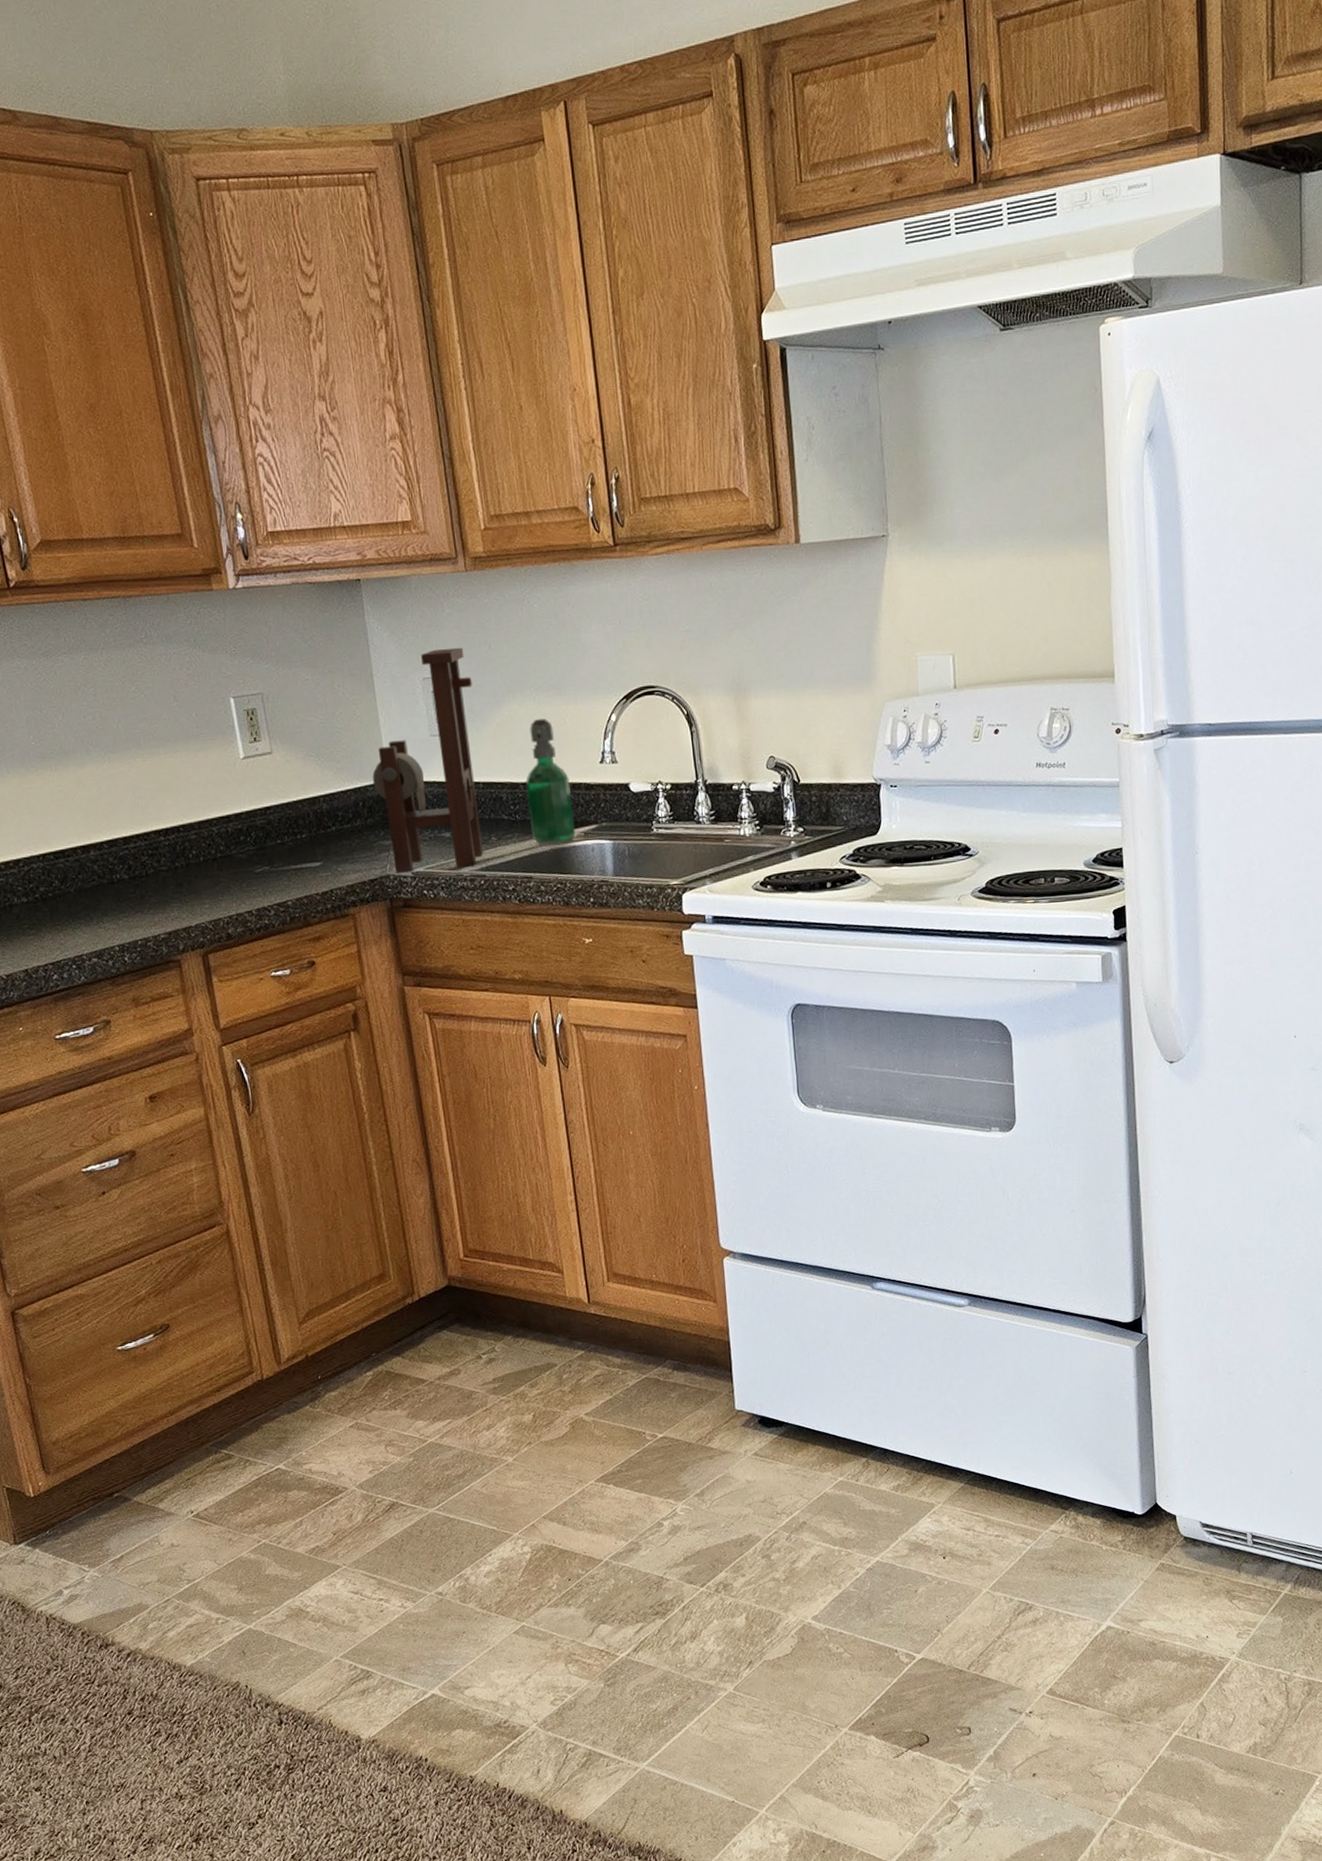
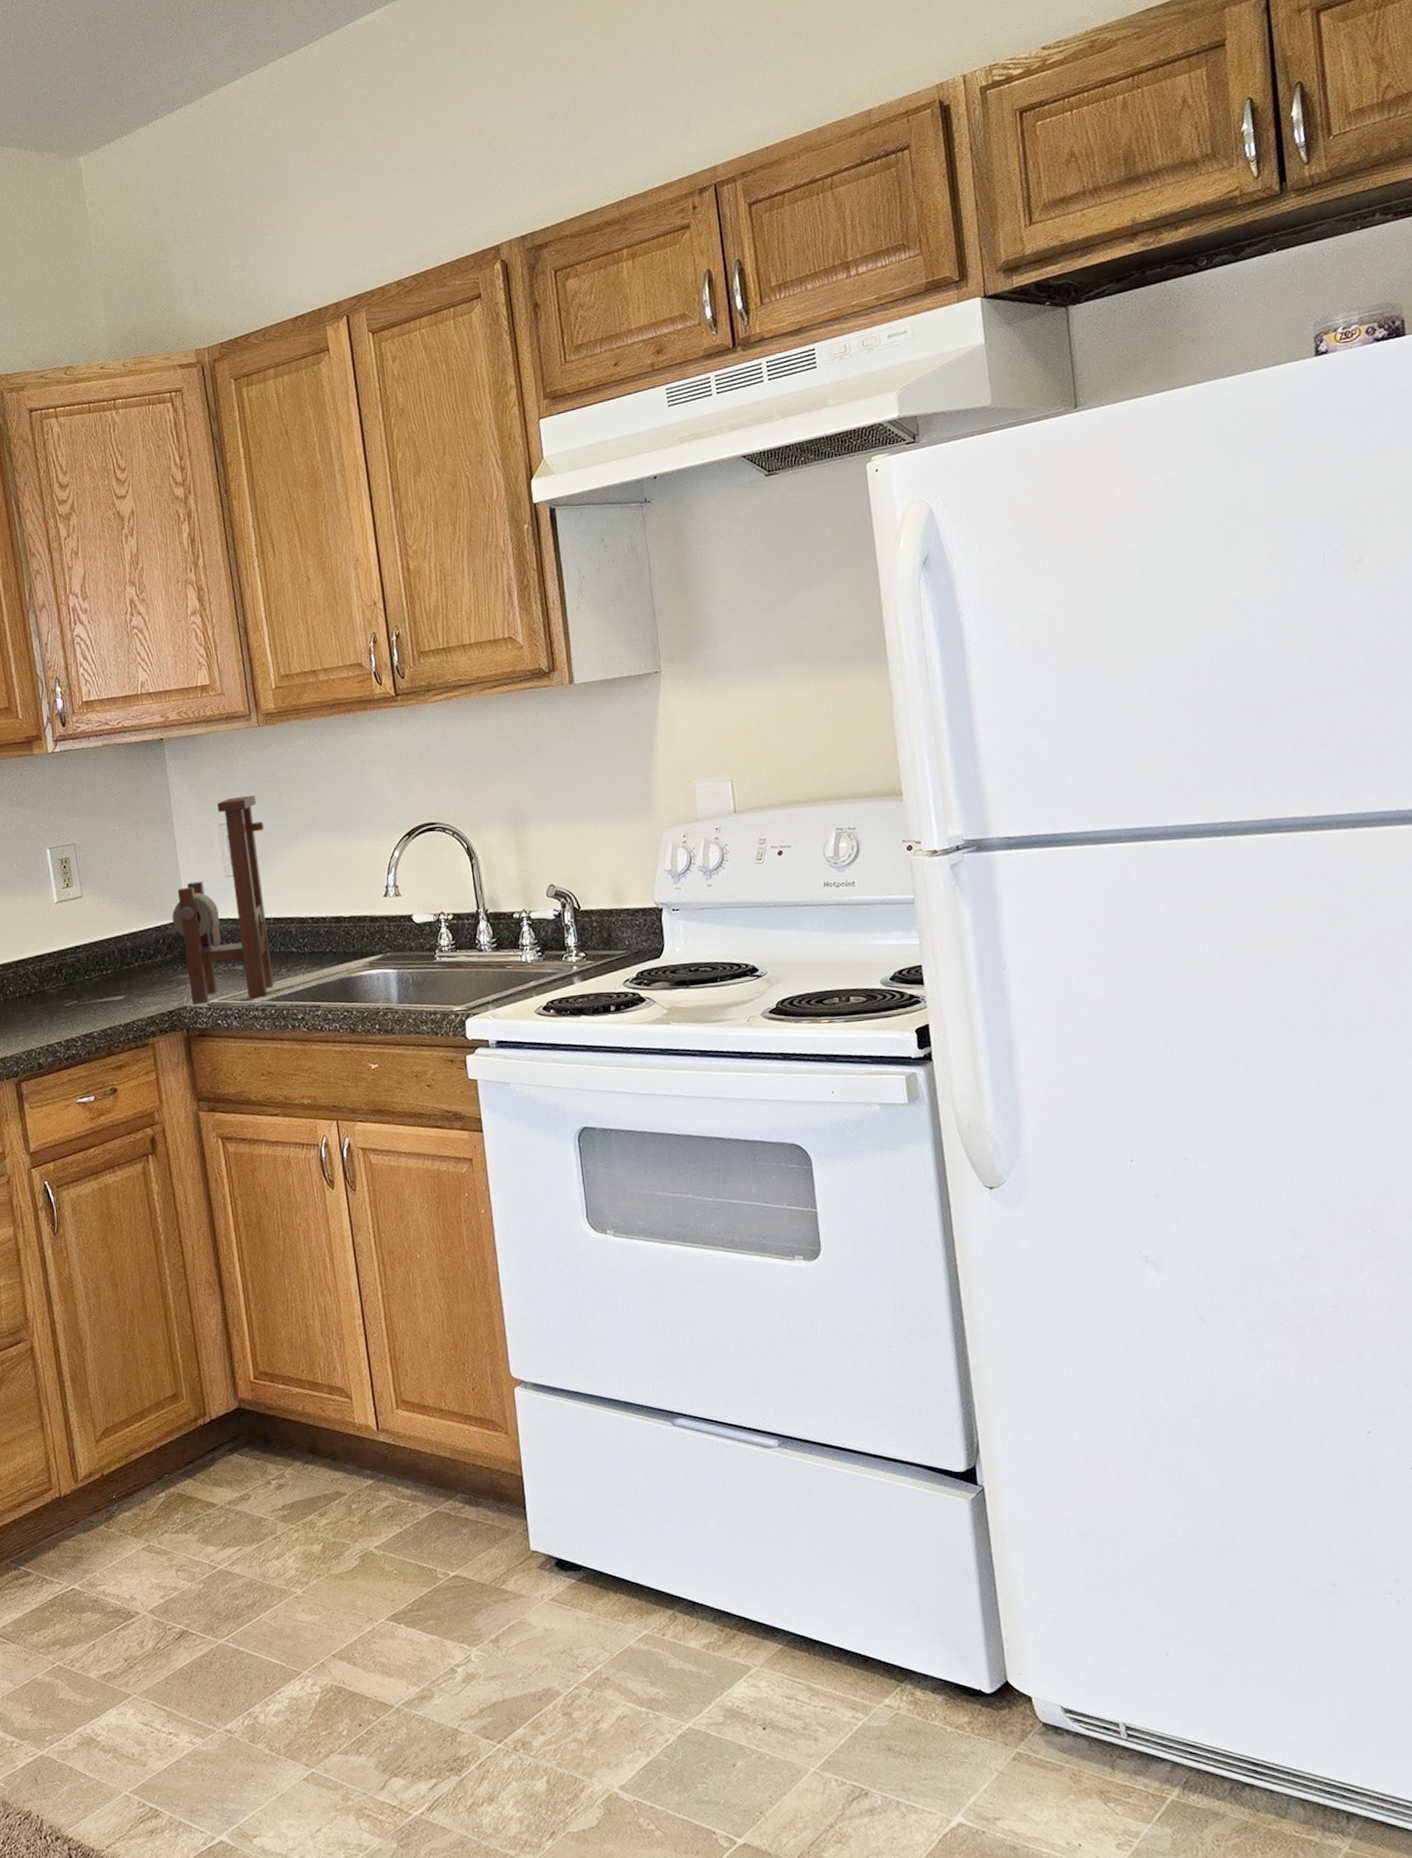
soap dispenser: present [526,718,576,847] -> none [313,856,361,977]

